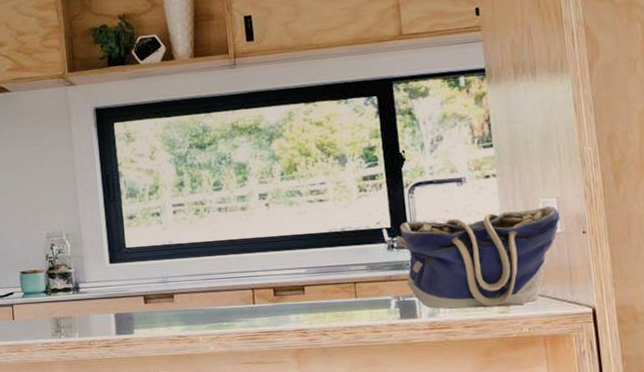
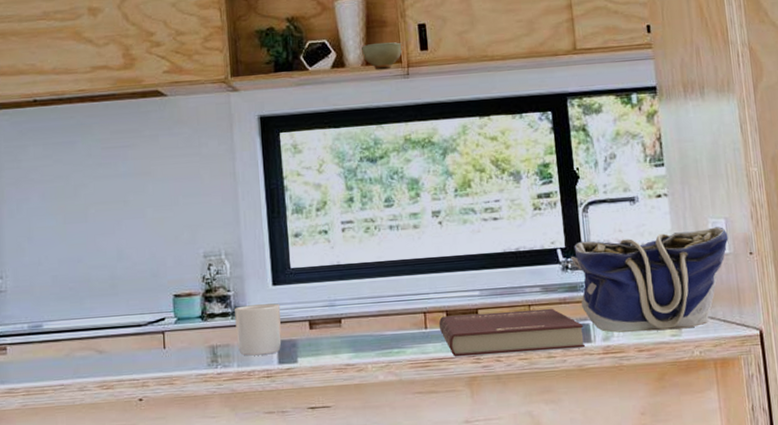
mug: none [75,280,119,327] -> present [235,303,282,356]
bowl: none [187,34,230,62] -> present [359,42,403,70]
book: none [266,285,412,331] -> present [438,308,586,357]

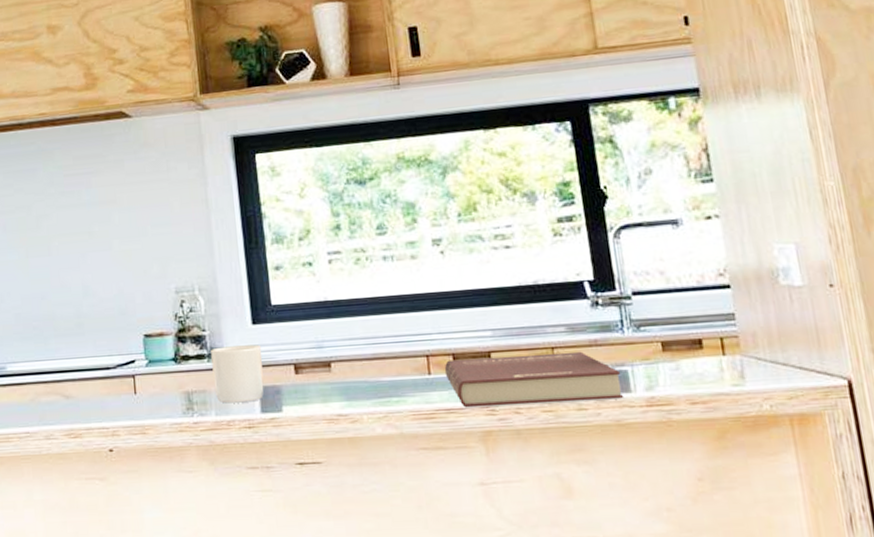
bowl: present [359,42,403,70] -> none [342,48,392,81]
tote bag: present [571,227,729,333] -> none [601,253,801,382]

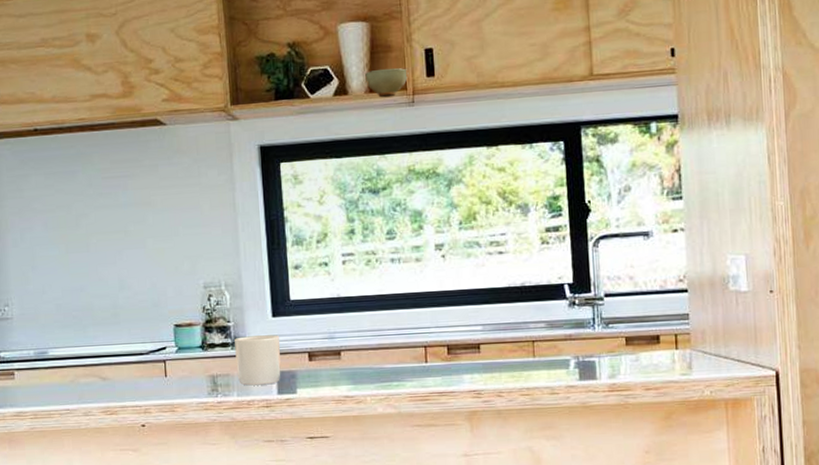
bowl: none [342,48,392,81] -> present [363,68,409,98]
book: present [444,351,624,408] -> none [439,344,591,392]

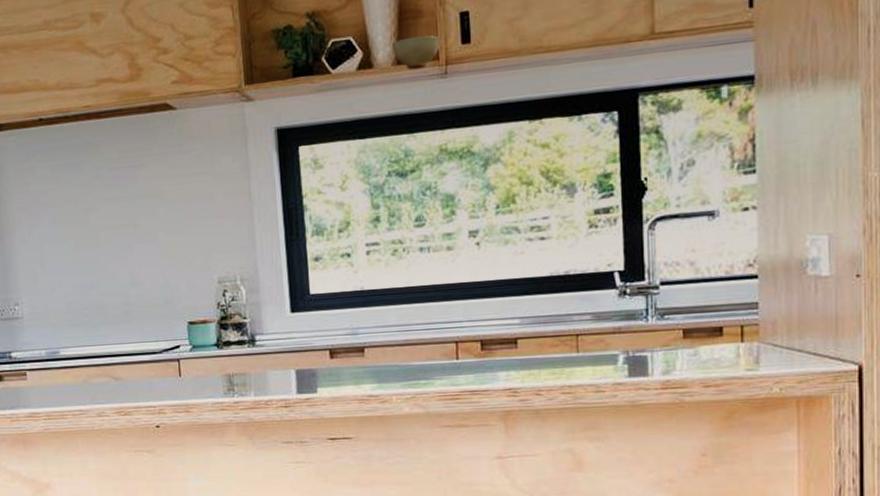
mug: present [234,335,281,386] -> none [251,331,301,385]

